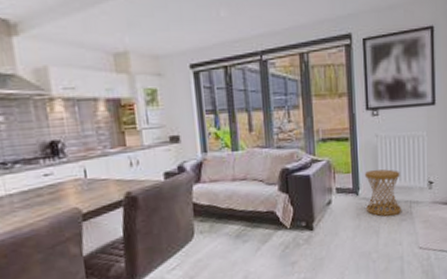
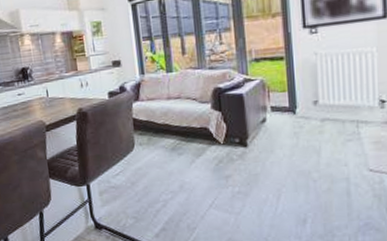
side table: present [364,169,401,217] -> none [302,87,346,136]

